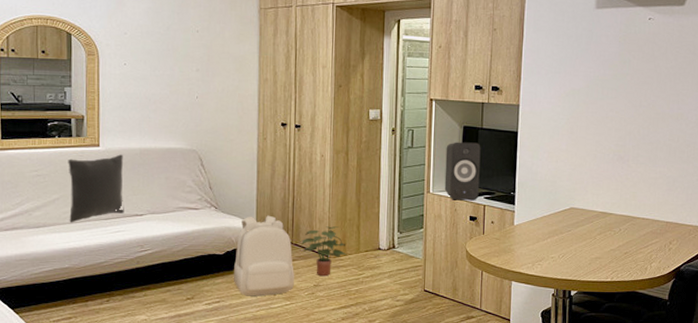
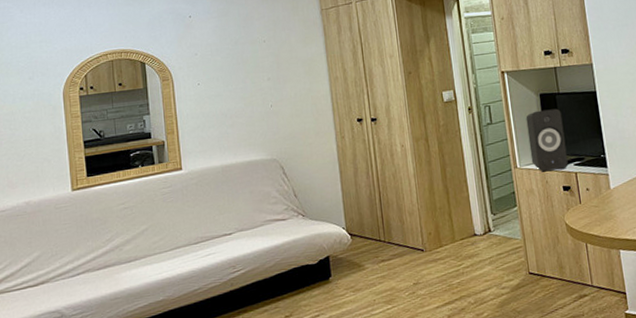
pillow: present [68,154,124,223] -> none [153,174,213,253]
backpack: present [234,215,294,297] -> none [329,215,393,306]
potted plant: present [301,226,347,276] -> none [394,217,443,272]

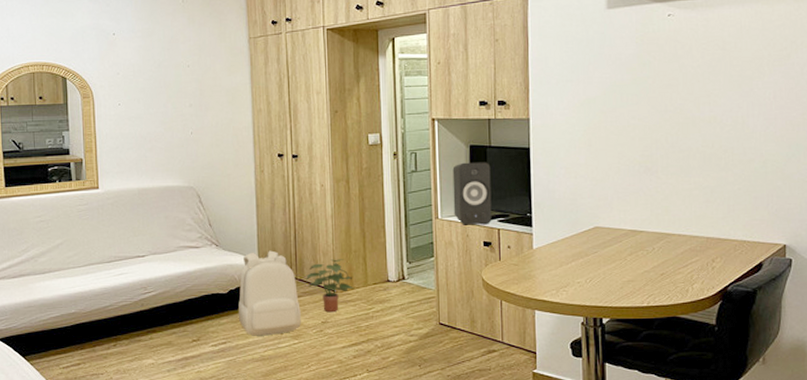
backpack: none [329,215,393,306] -> present [239,250,301,336]
potted plant: none [394,217,443,272] -> present [306,259,355,312]

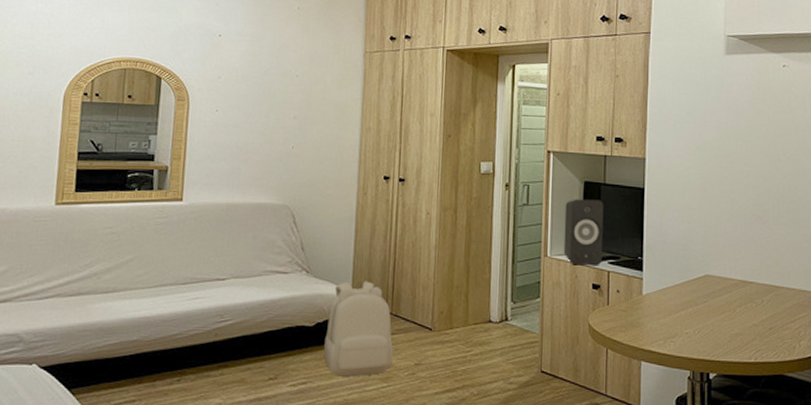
potted plant: present [306,259,355,312] -> none [402,294,454,353]

